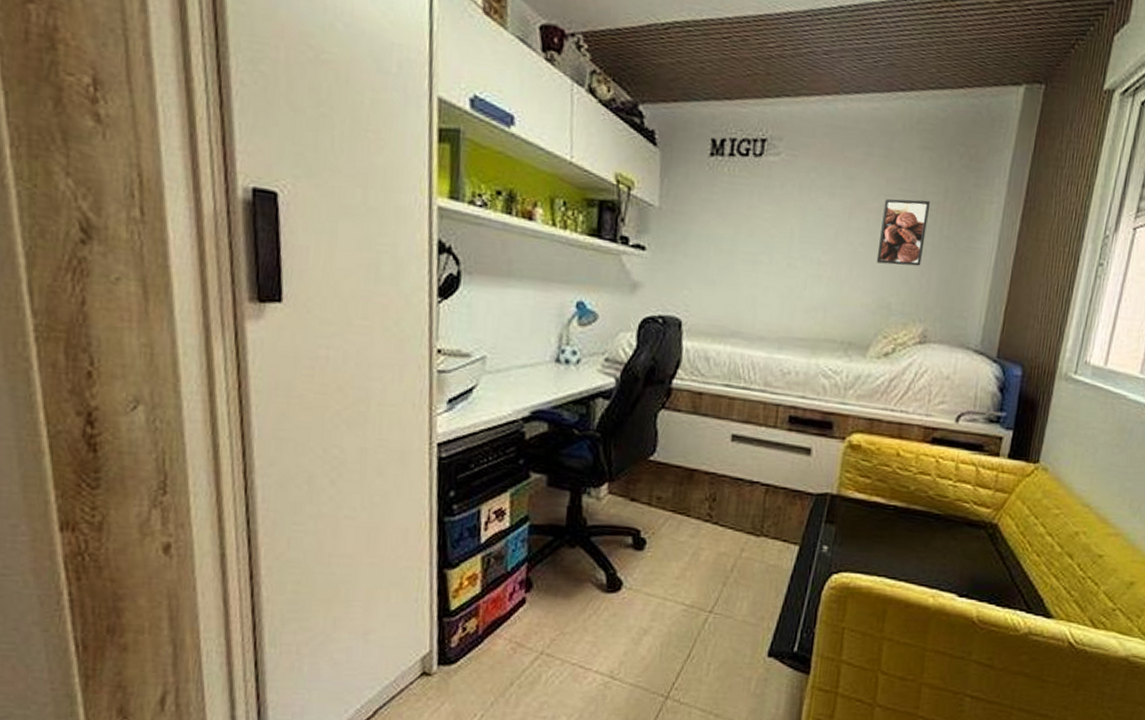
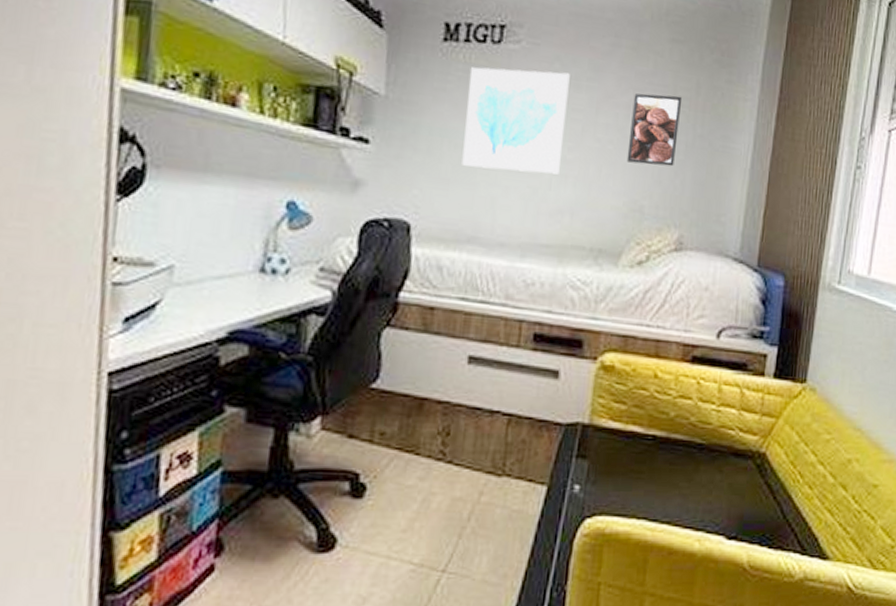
wall art: none [726,179,825,275] -> present [462,67,570,175]

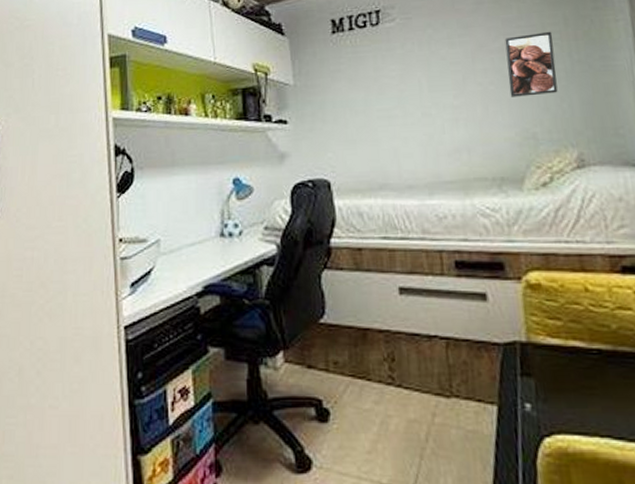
wall art: present [462,67,570,175] -> none [357,35,450,128]

